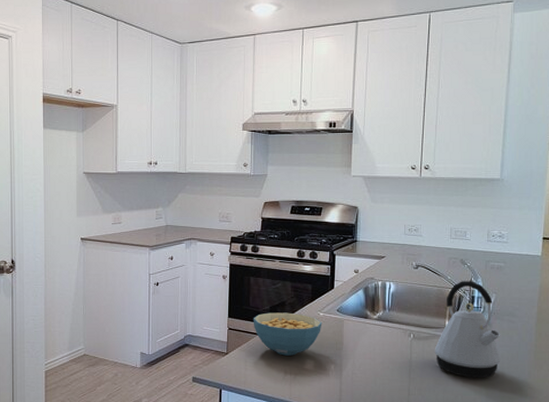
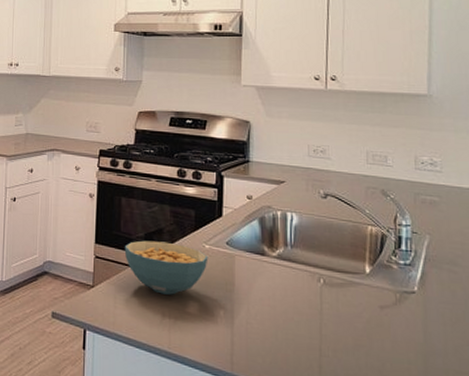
kettle: present [434,281,501,378] -> none [351,216,442,343]

